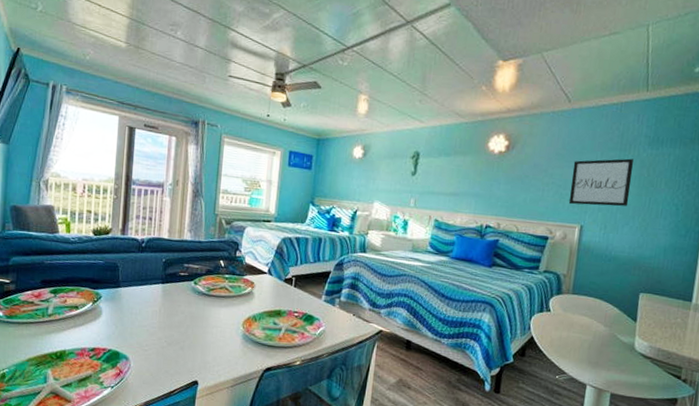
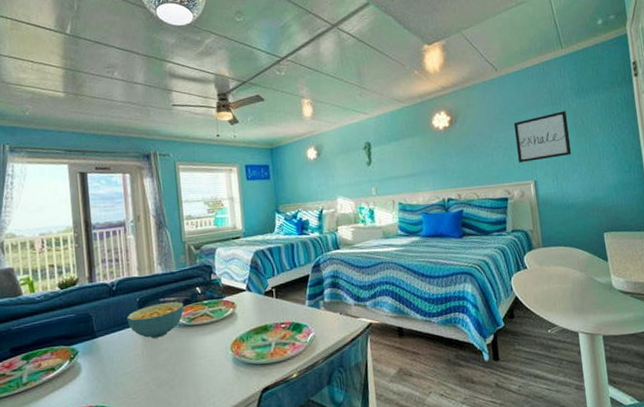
cereal bowl: none [150,268,206,300] -> present [127,302,184,338]

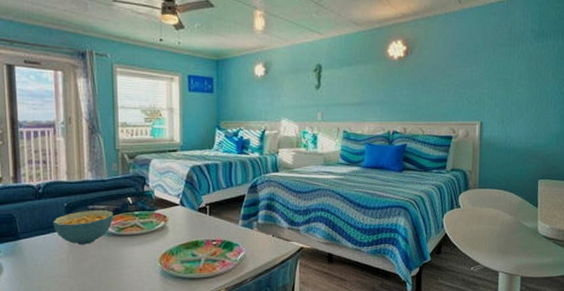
wall art: present [513,111,572,164] -> none [467,53,523,103]

